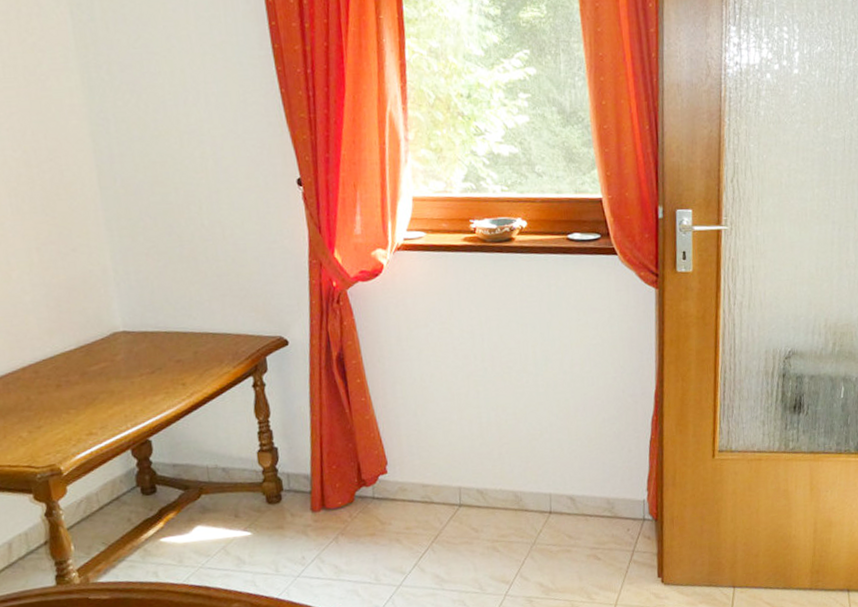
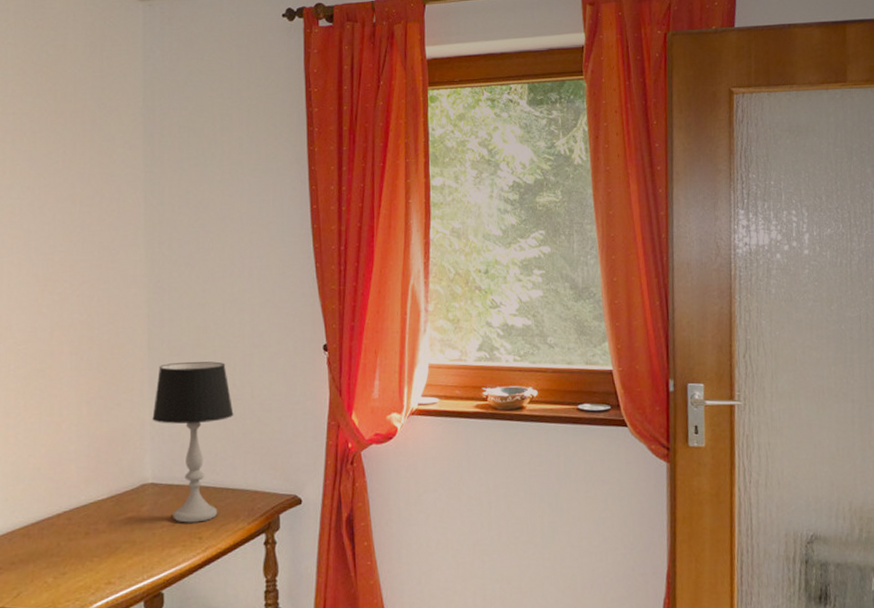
table lamp: none [114,200,206,370] -> present [152,361,234,523]

